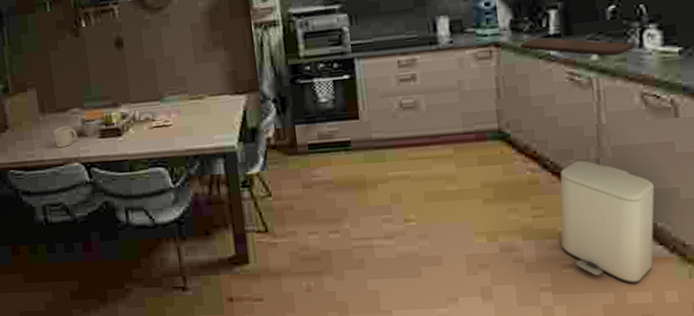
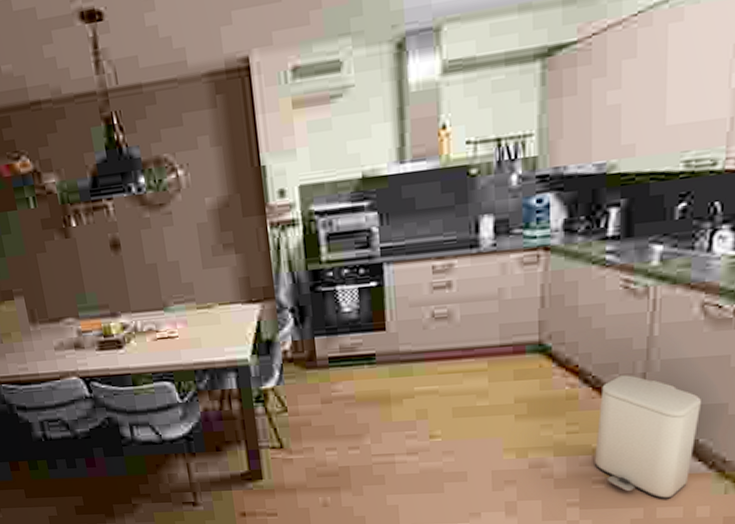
mug: present [52,125,77,148] -> none [45,337,74,361]
cutting board: present [520,37,634,56] -> none [573,240,701,261]

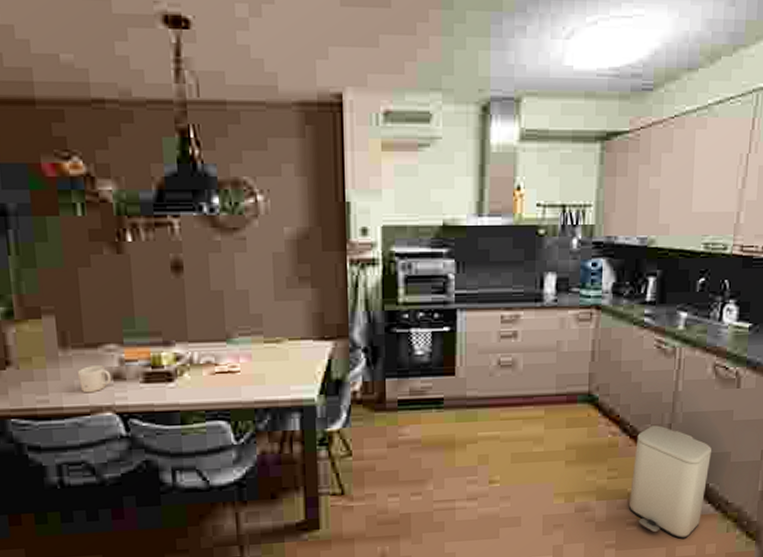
mug: none [45,337,74,361] -> present [77,365,112,393]

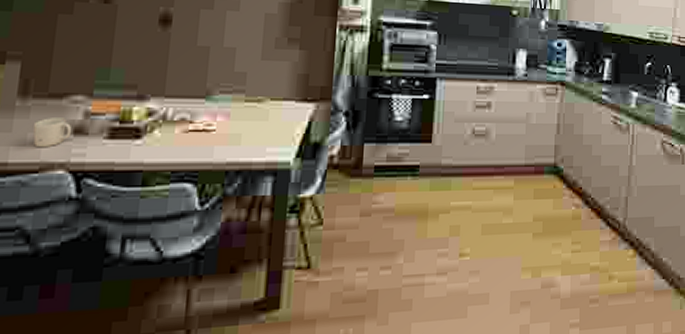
pedal bin: present [628,425,712,540] -> none [591,198,664,318]

